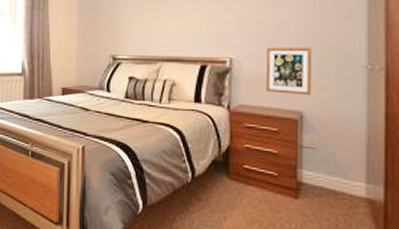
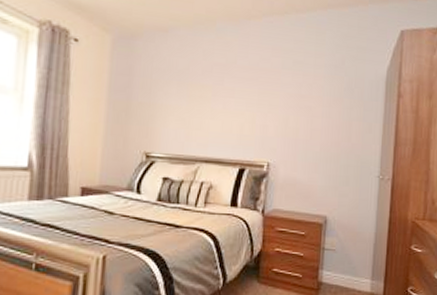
picture frame: present [265,48,312,96] -> none [297,154,338,201]

